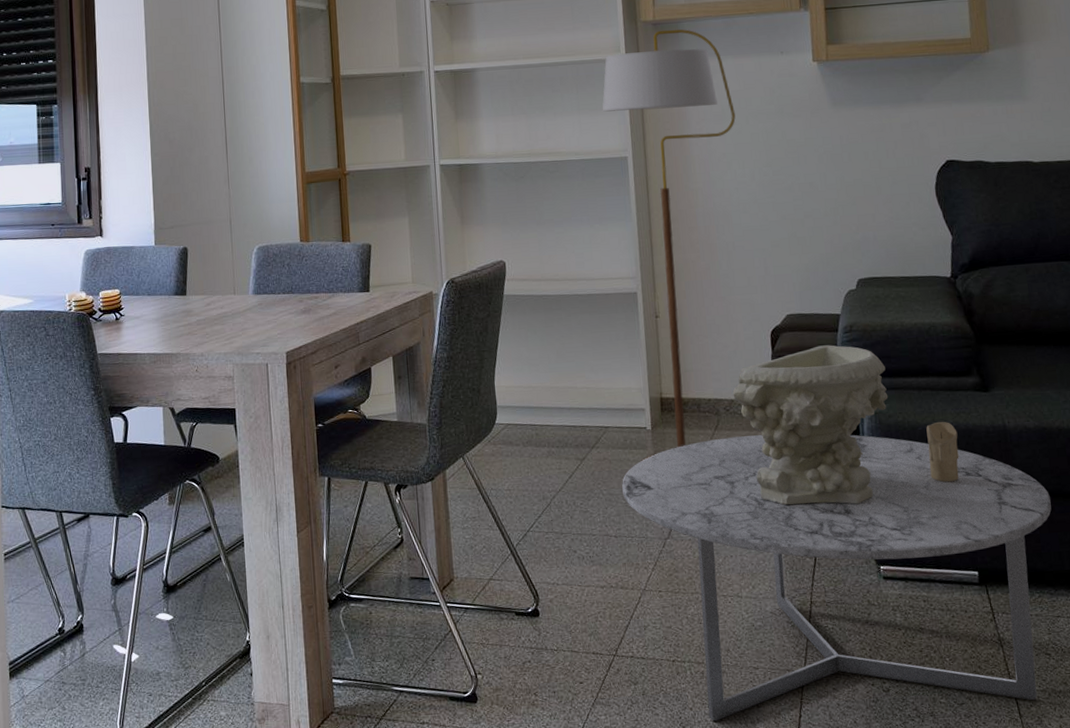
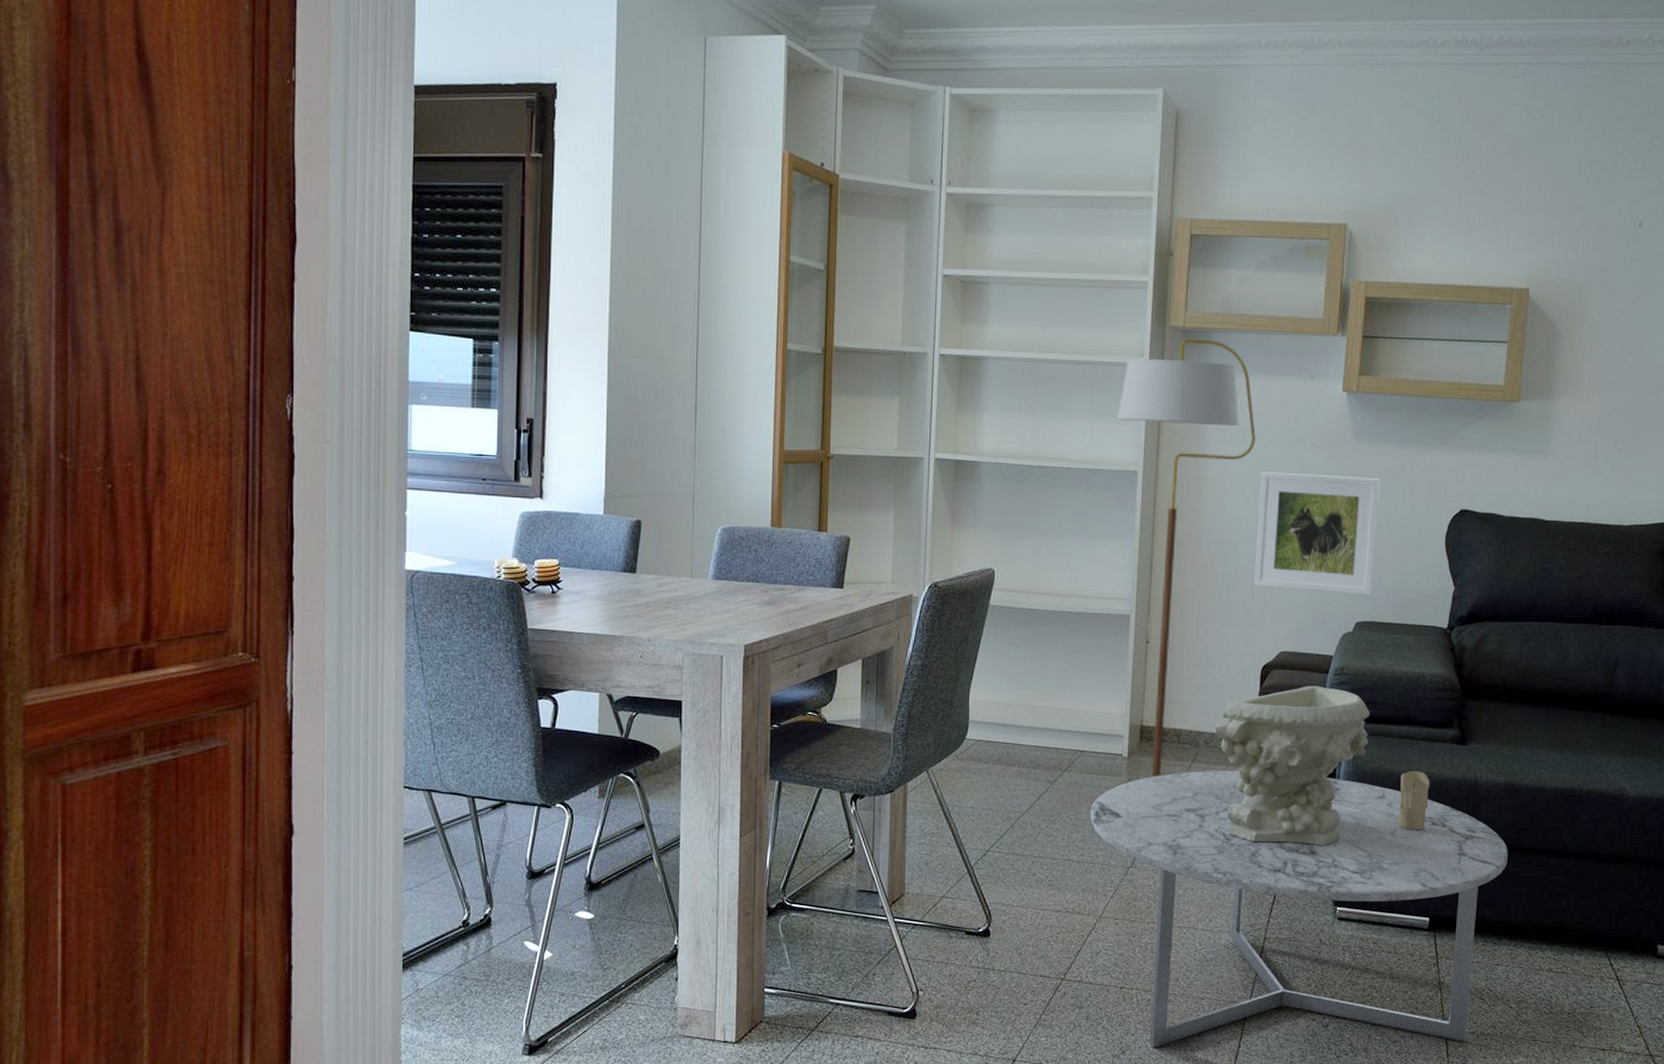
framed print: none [745,139,870,254] -> present [1254,471,1381,595]

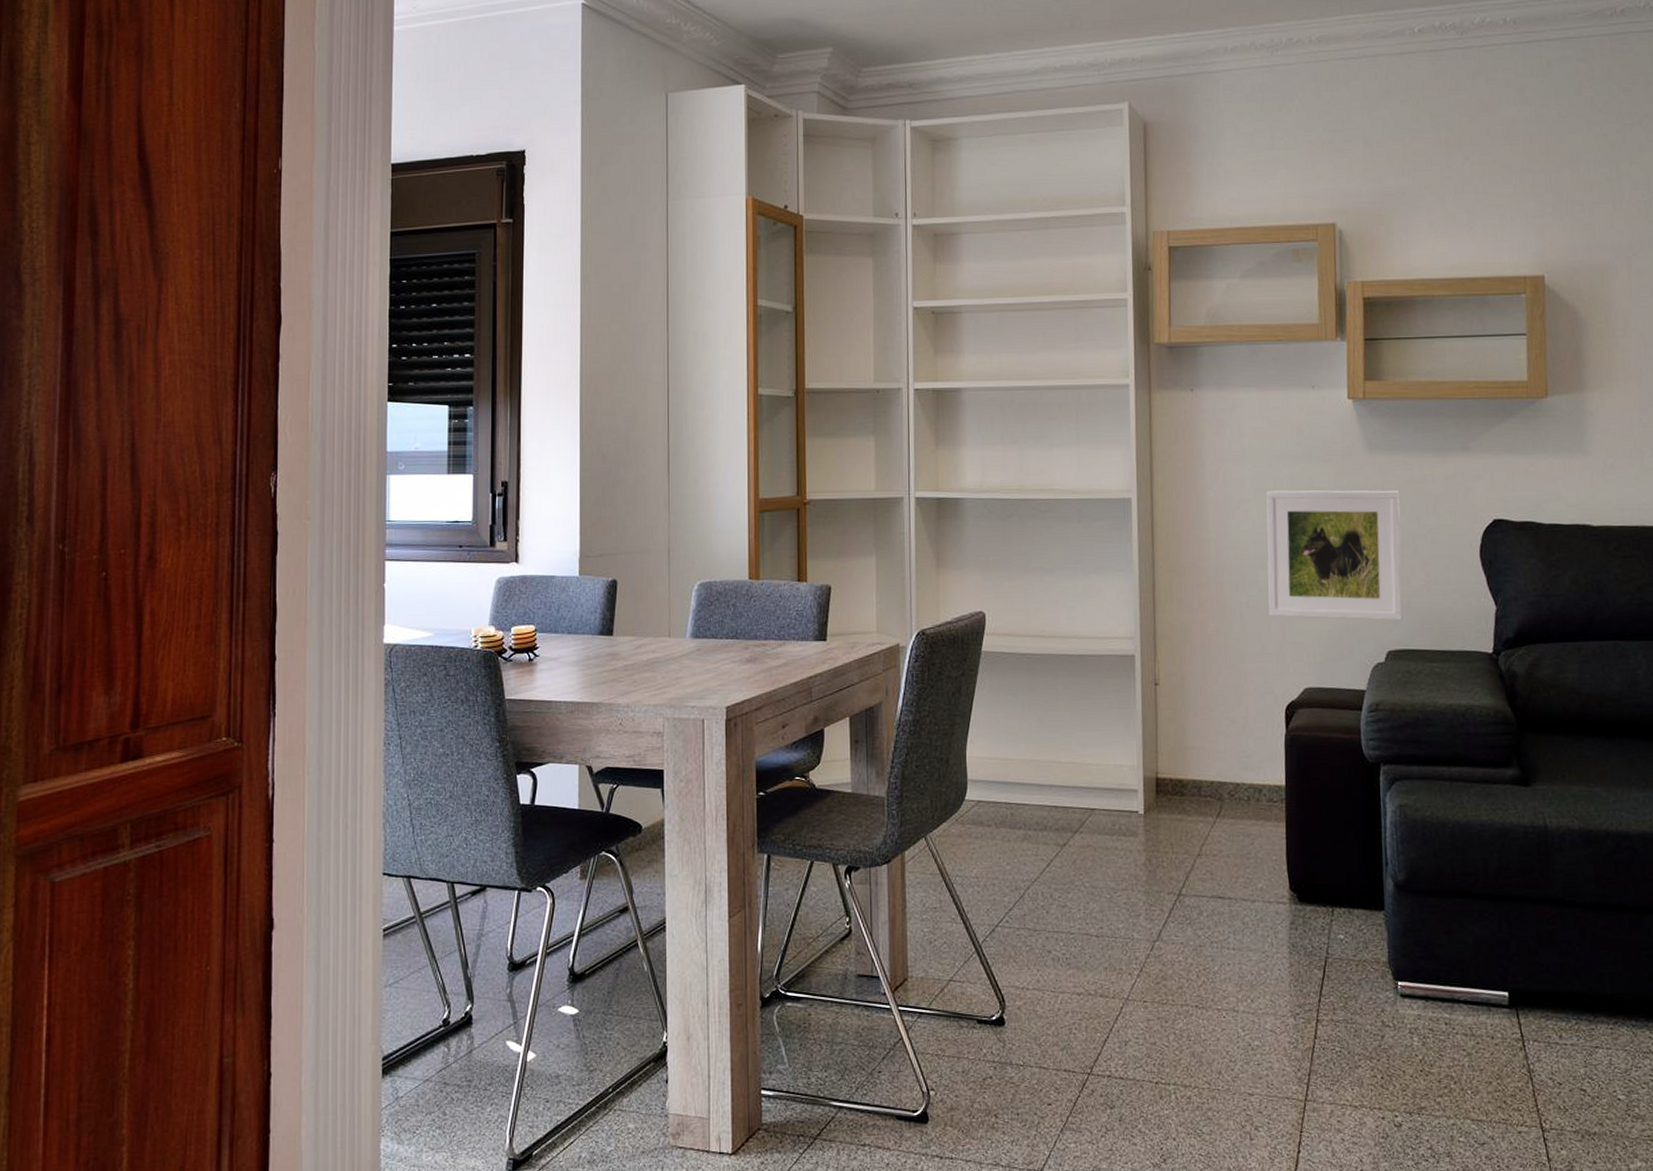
coffee table: present [1090,771,1508,1048] -> none [1107,825,1595,1155]
floor lamp: present [1112,338,1256,788] -> none [1105,354,1257,850]
decorative bowl: present [1215,686,1370,846] -> none [1239,725,1416,910]
candle: present [1398,770,1430,831] -> none [1457,818,1493,889]

